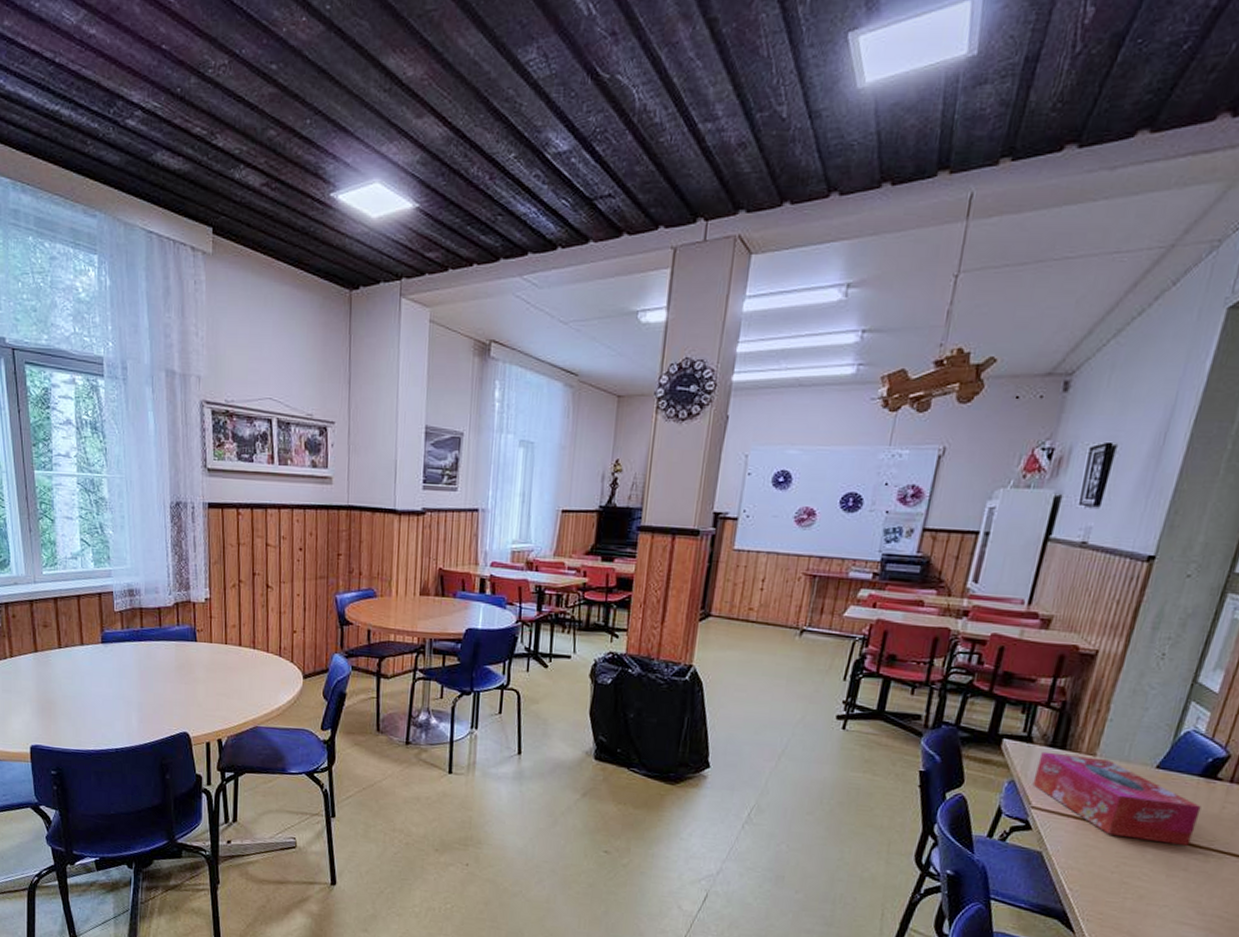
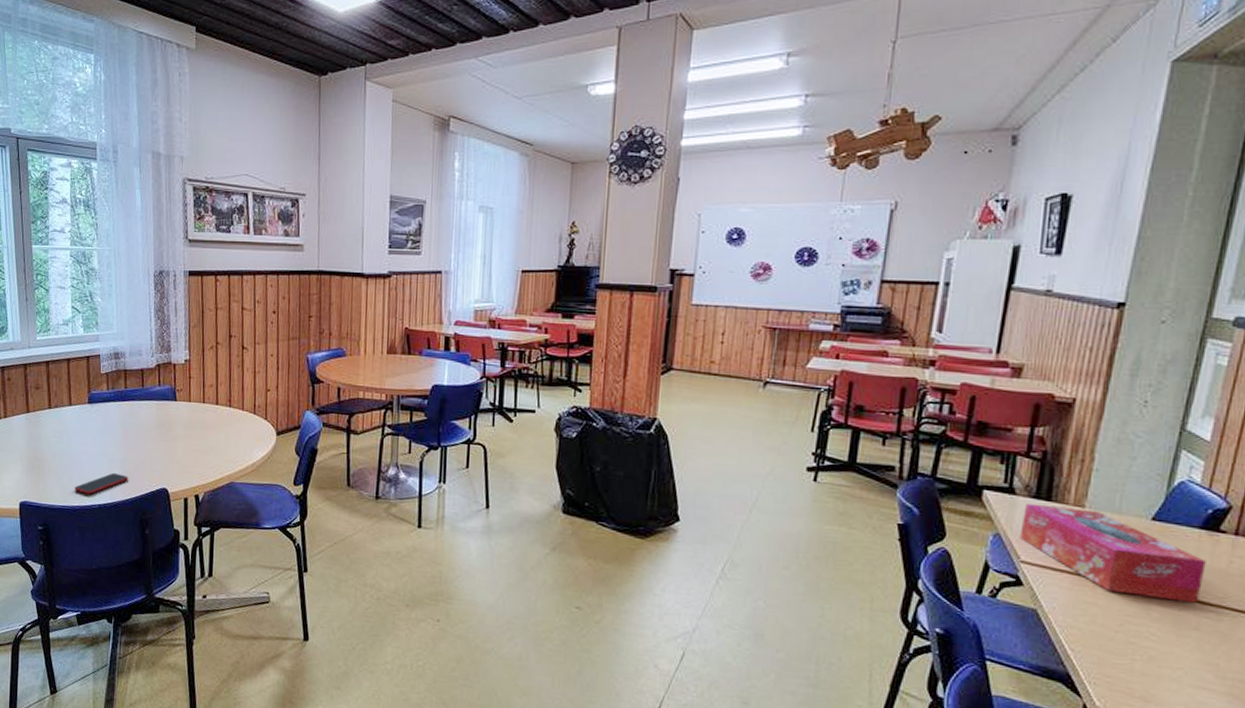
smartphone: none [89,716,146,738] -> present [74,472,128,495]

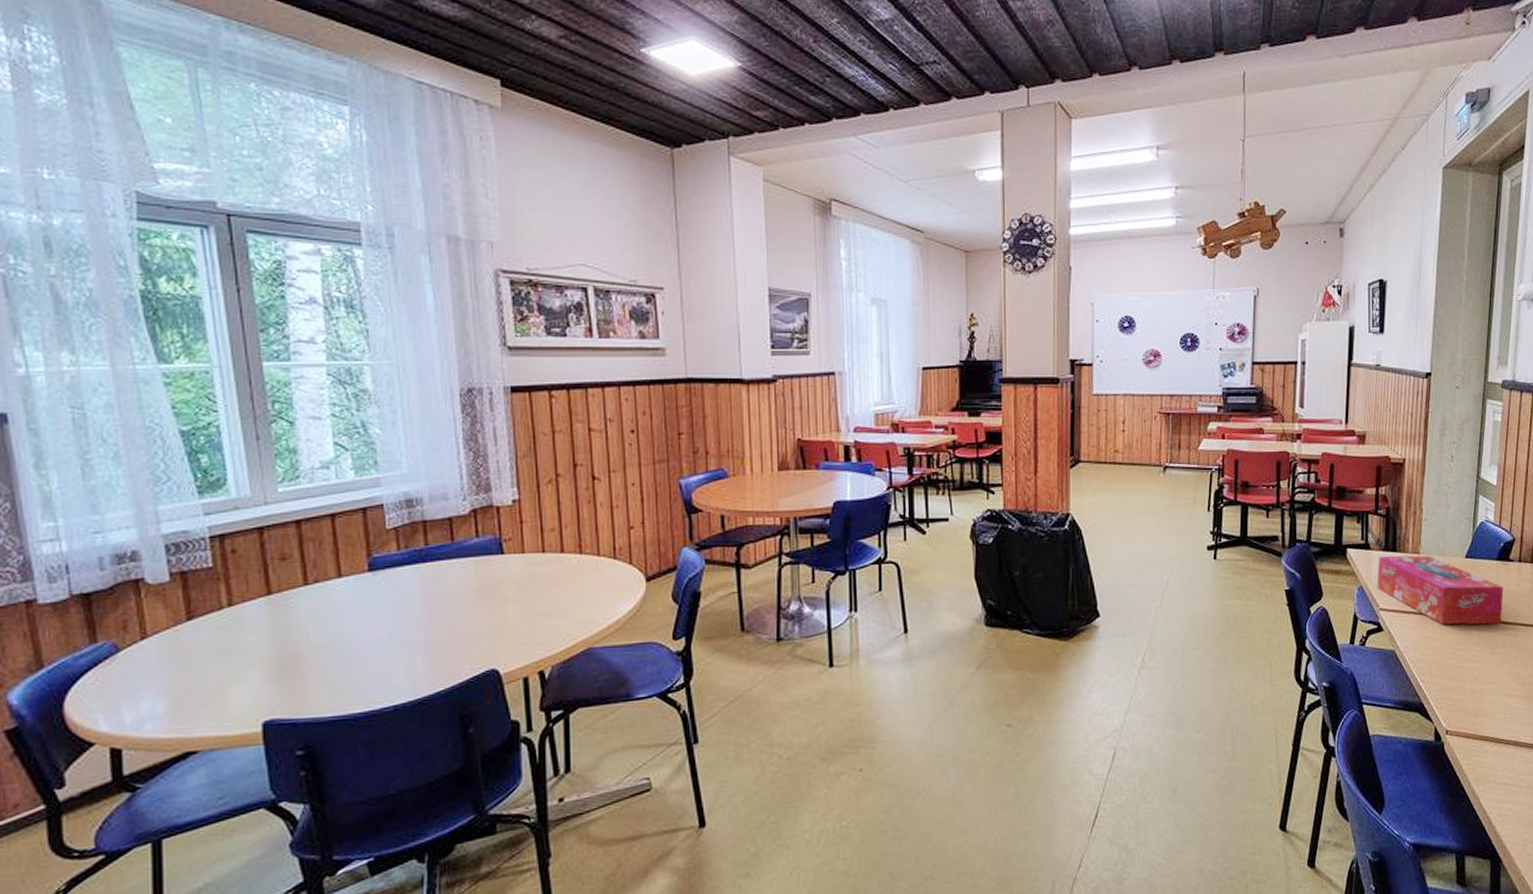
smartphone: present [74,472,128,495] -> none [353,659,438,695]

